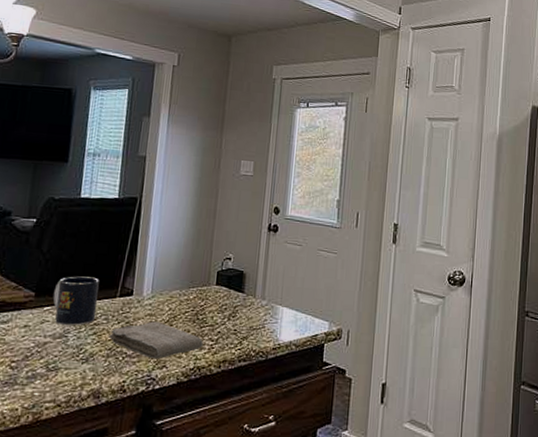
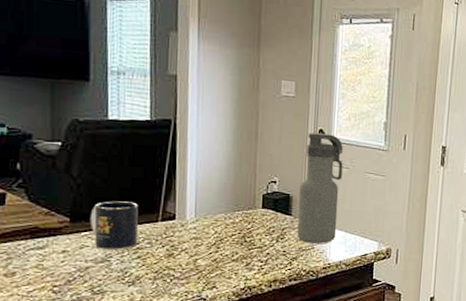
washcloth: present [108,321,203,360] -> none [154,244,252,281]
water bottle: none [248,210,297,323] -> present [297,133,343,244]

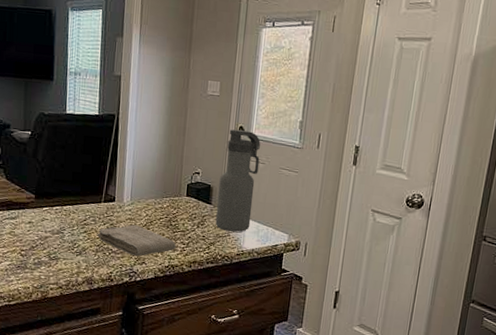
mug: present [89,201,139,250] -> none [49,183,86,224]
washcloth: none [154,244,252,281] -> present [97,224,176,257]

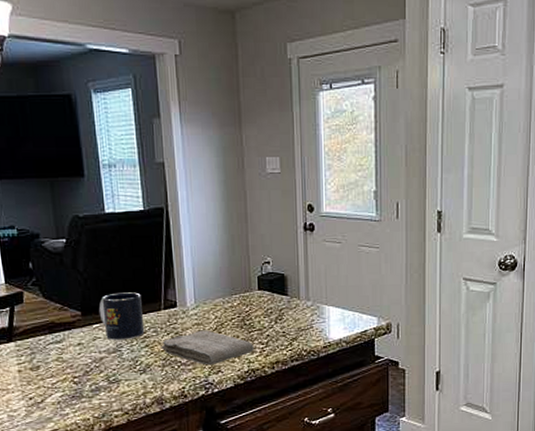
mug: none [49,183,86,224] -> present [98,292,145,340]
water bottle: present [215,129,261,232] -> none [293,209,335,322]

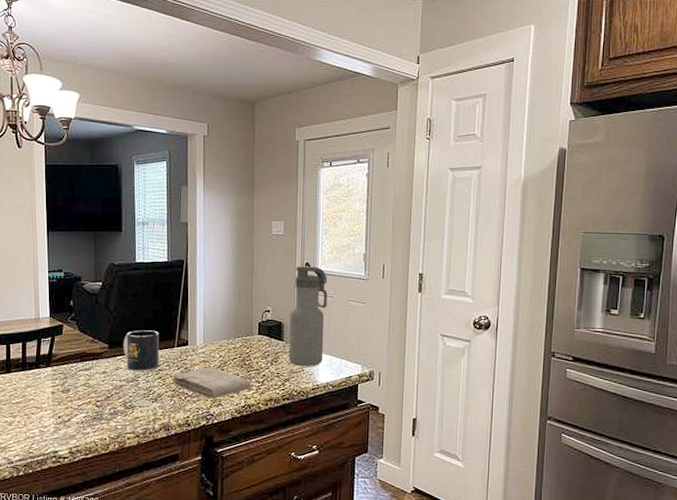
water bottle: none [293,209,335,322] -> present [288,266,328,366]

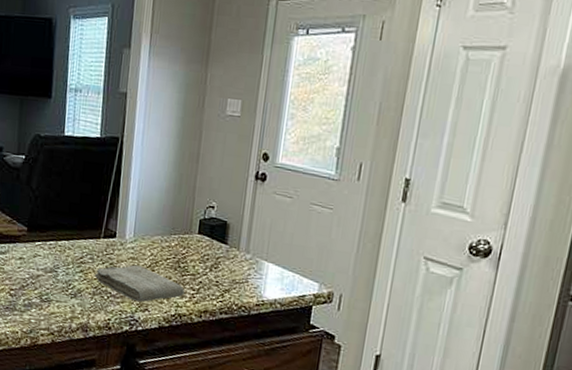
mug: present [123,330,160,371] -> none [43,214,84,262]
water bottle: present [288,266,328,366] -> none [231,156,288,279]

